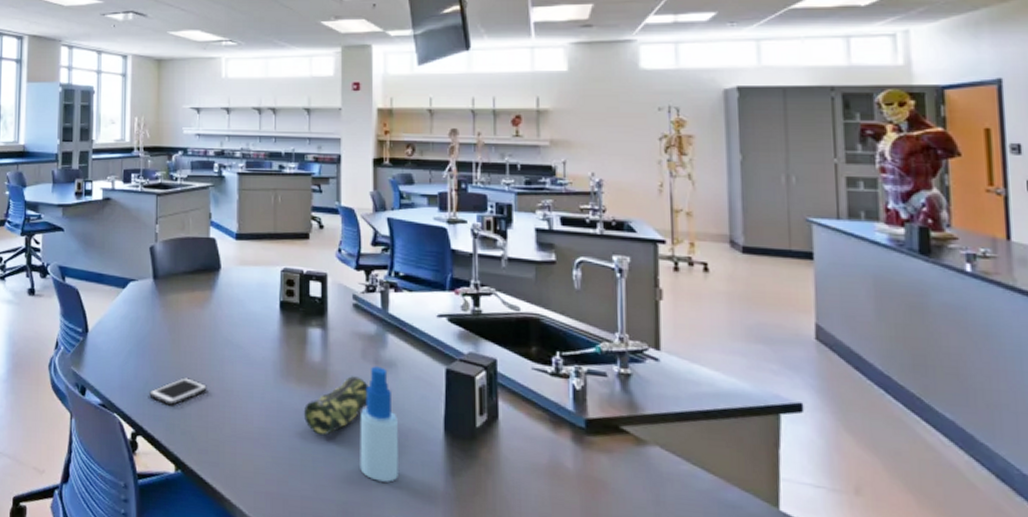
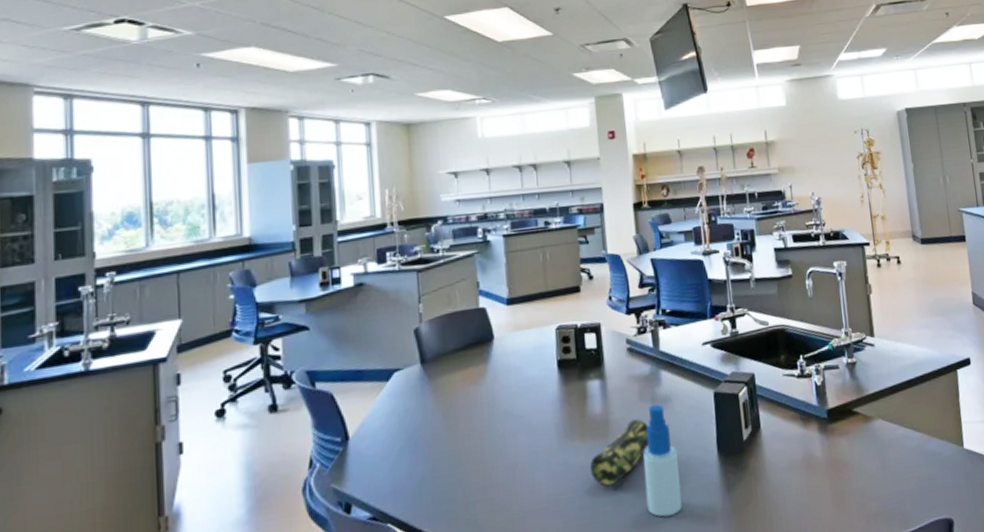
cell phone: present [149,377,207,405] -> none [426,462,490,498]

